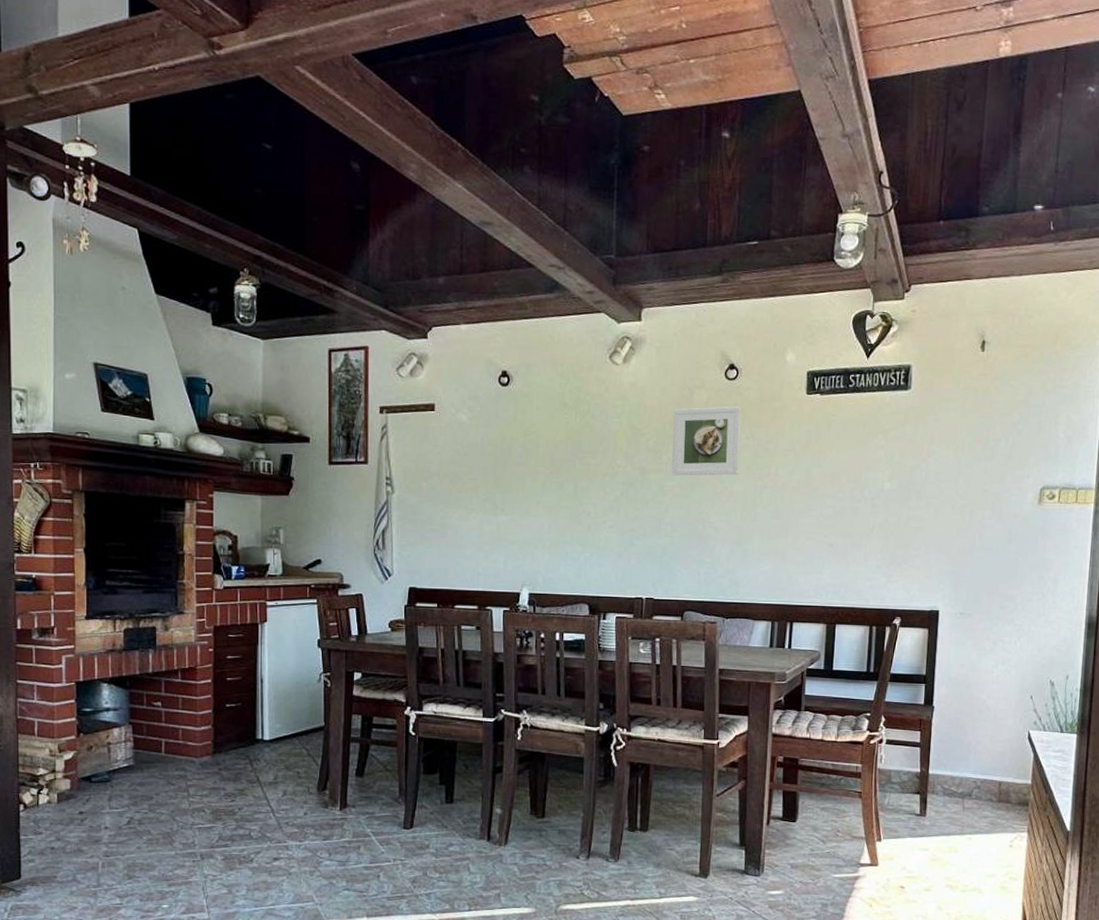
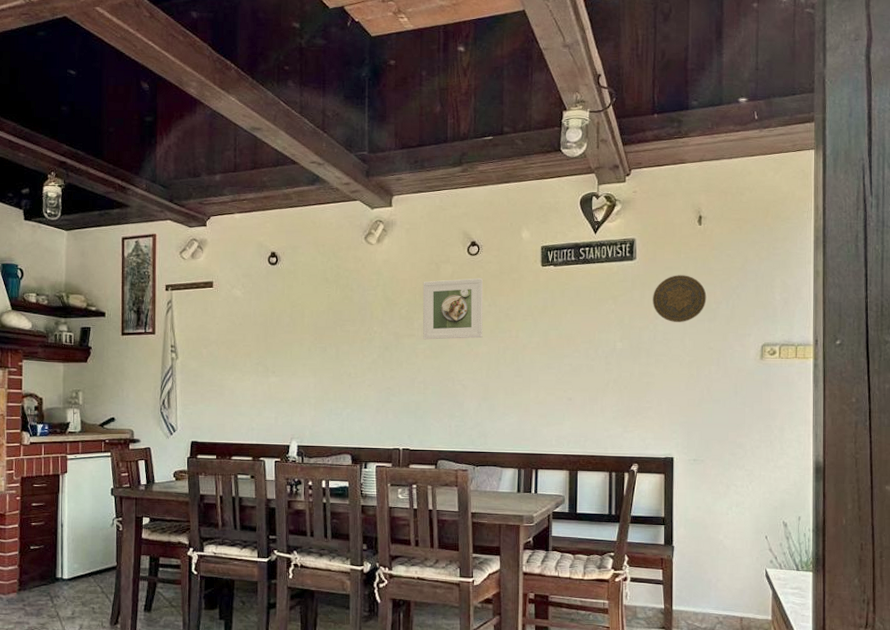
decorative plate: none [926,407,985,461] -> present [653,275,707,322]

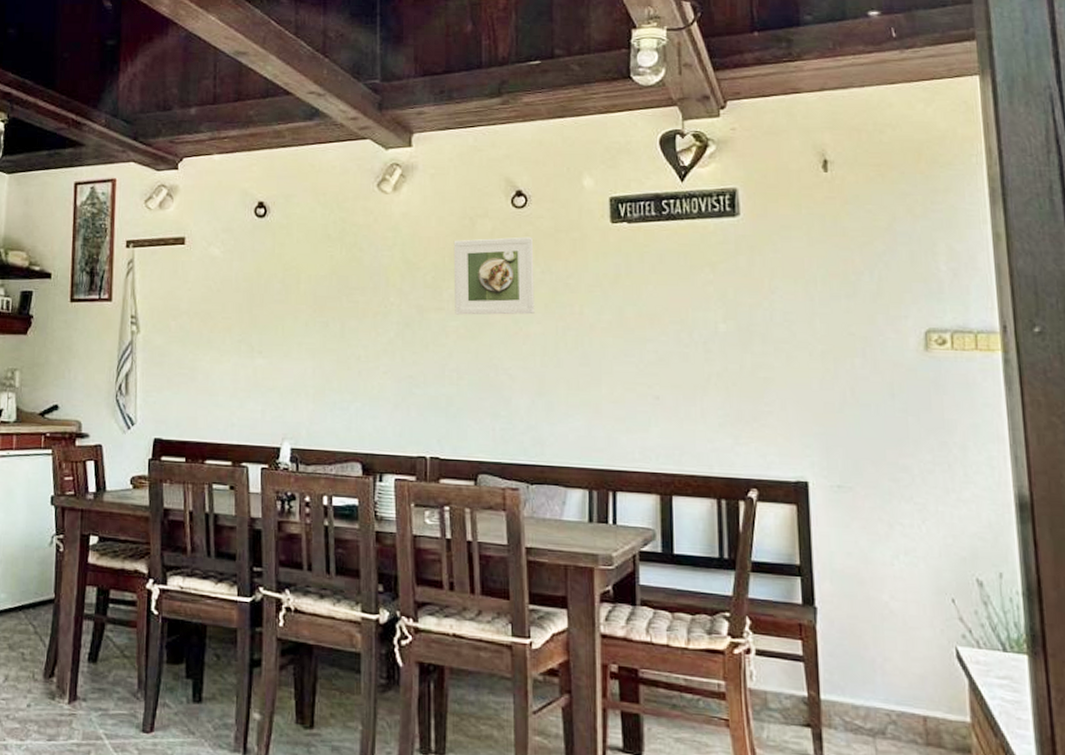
decorative plate: present [653,275,707,322] -> none [765,236,842,299]

